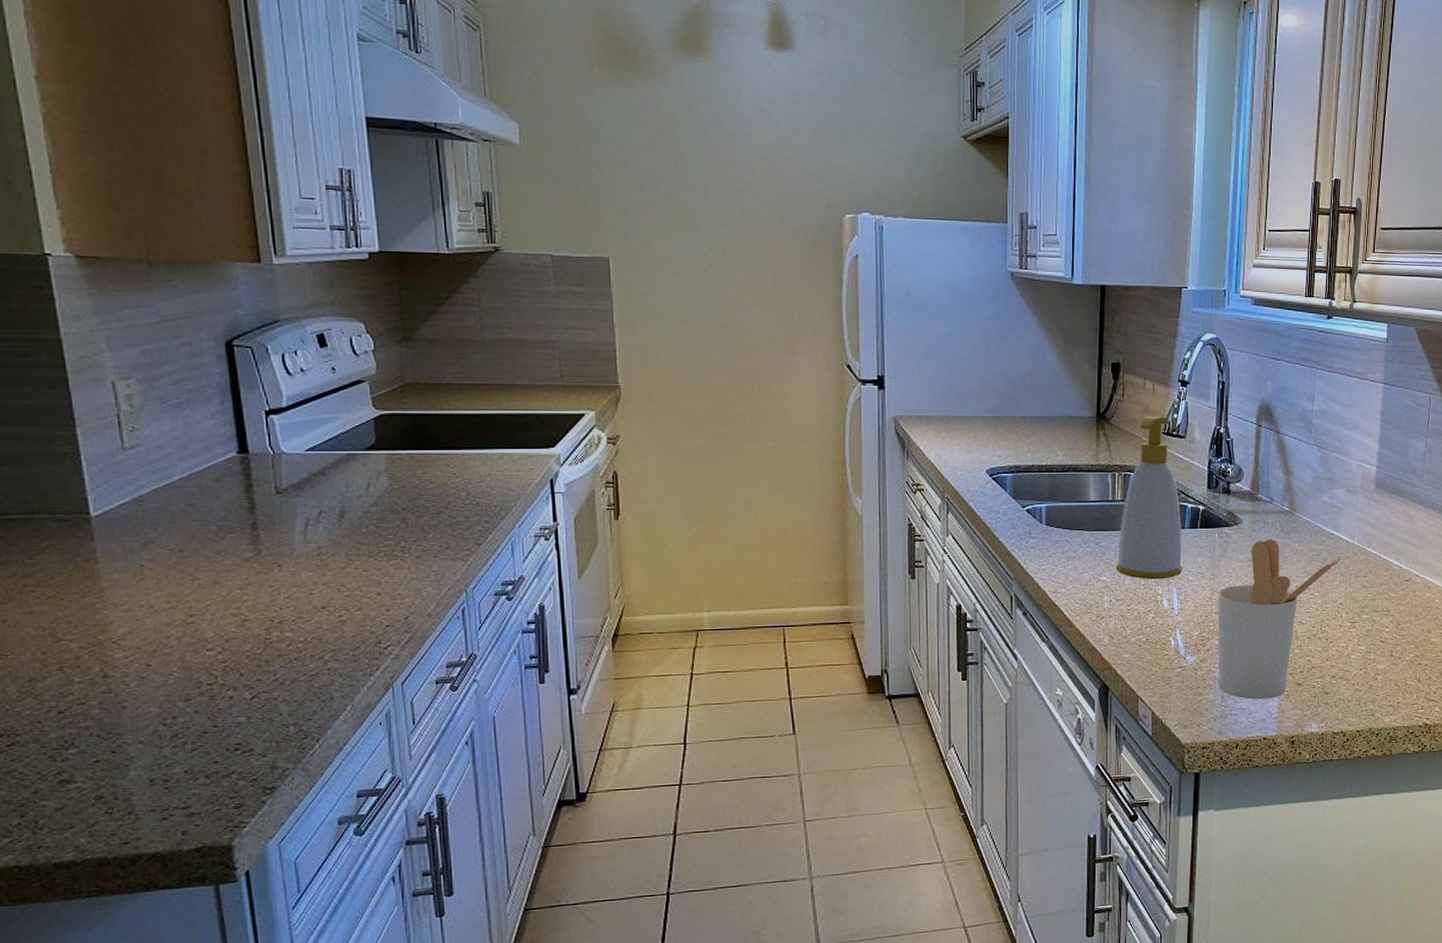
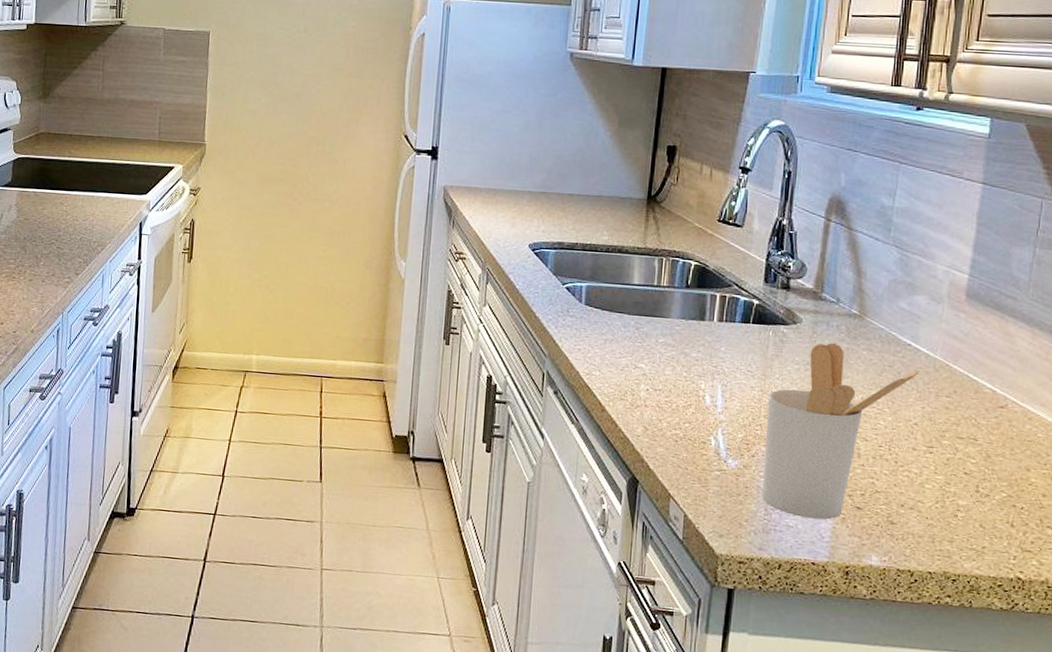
soap bottle: present [1115,416,1183,580] -> none [655,201,732,374]

